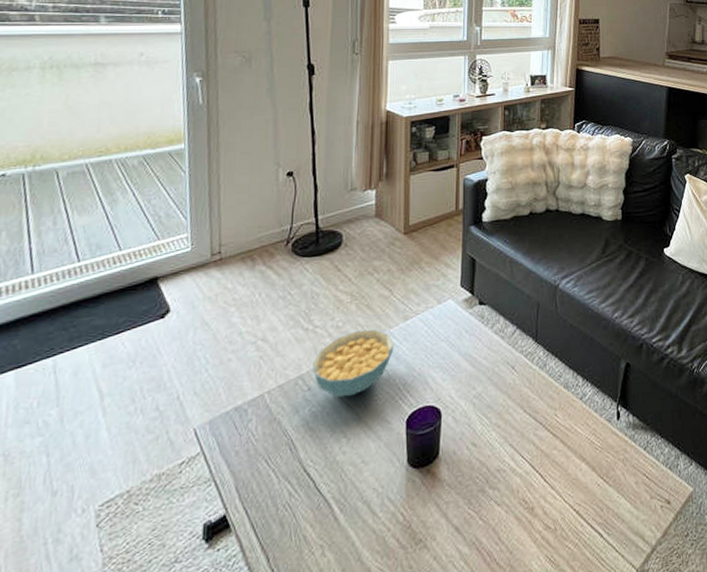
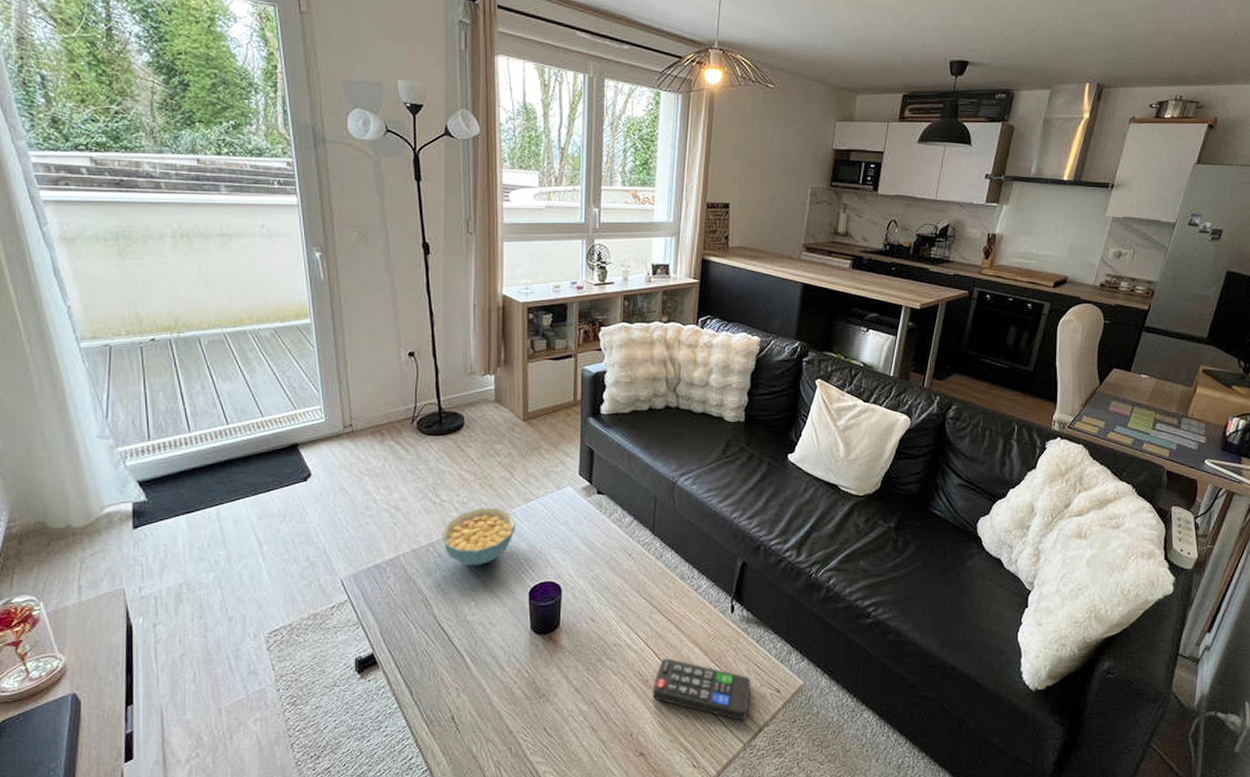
remote control: none [538,479,641,542] -> present [652,658,751,721]

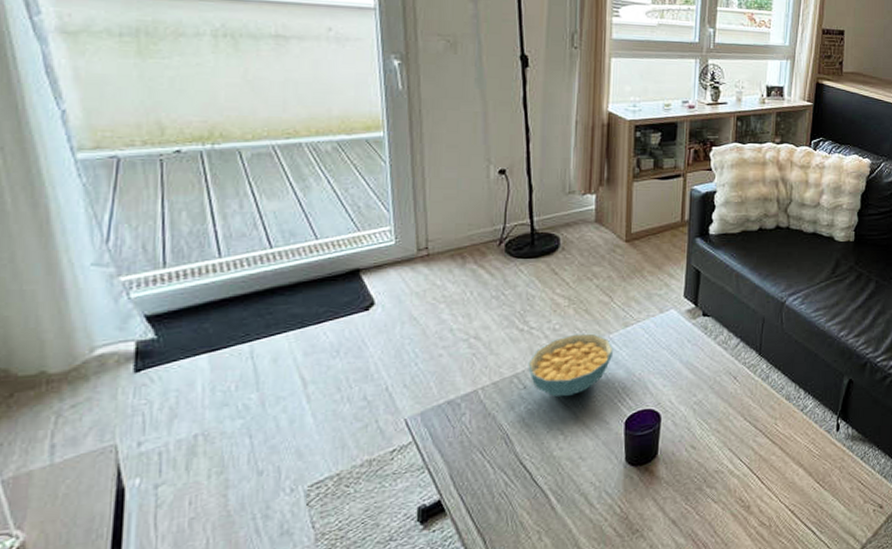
remote control: present [652,658,751,721] -> none [754,481,855,540]

